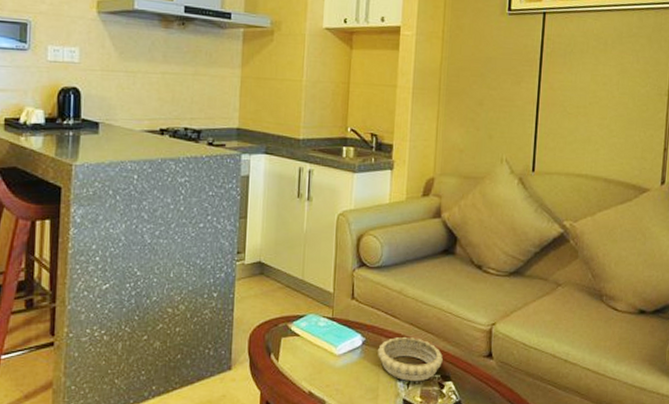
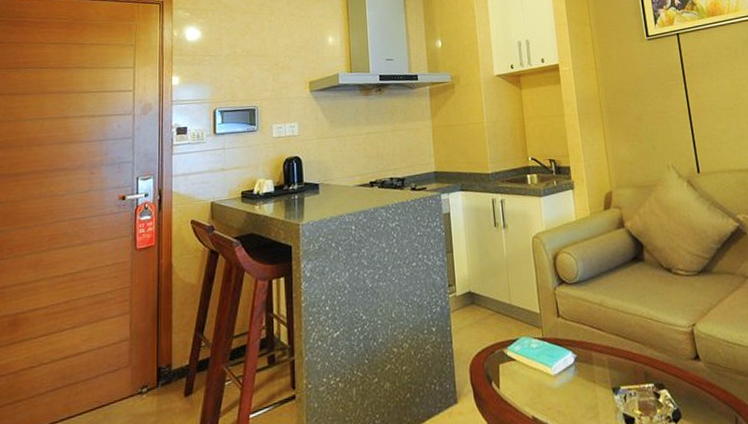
decorative bowl: present [378,336,443,382] -> none [590,348,653,395]

